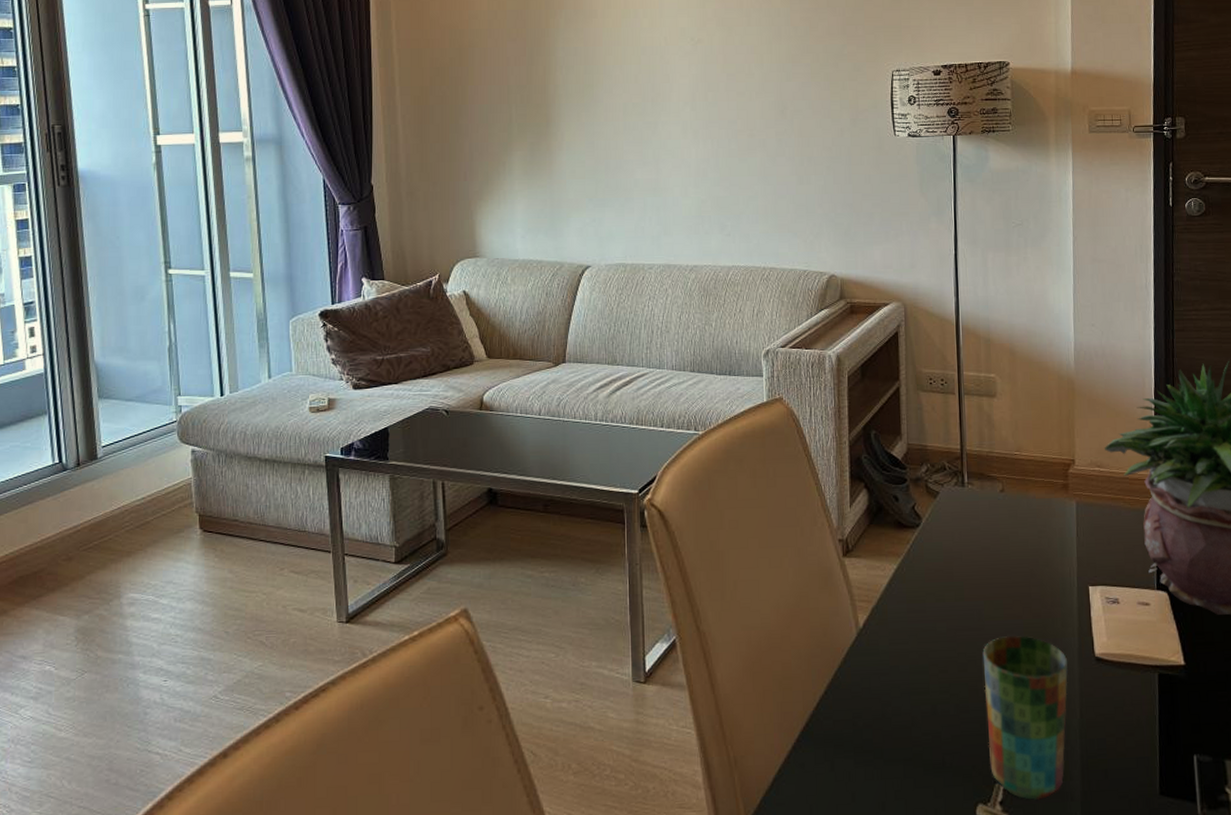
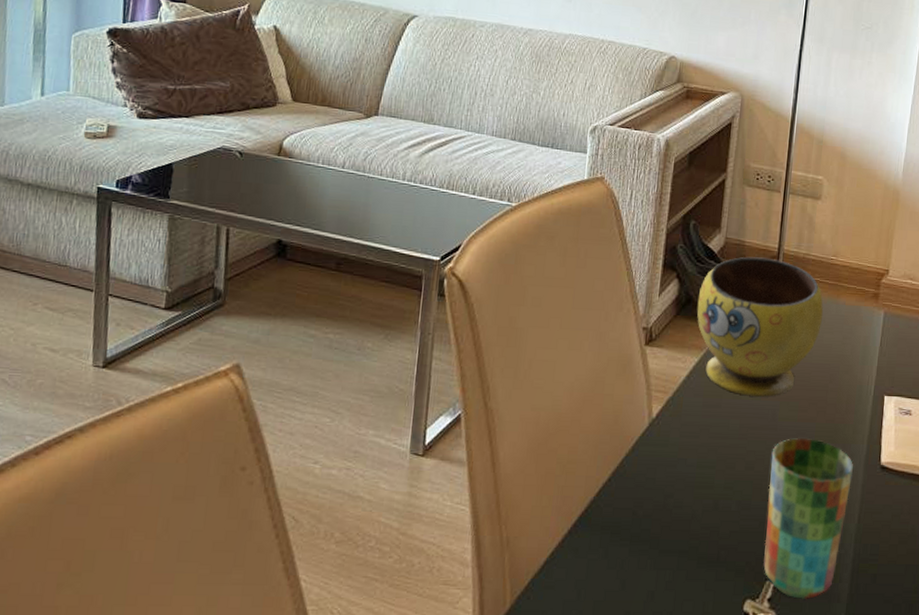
bowl: none [888,459,1015,598] -> present [697,257,823,397]

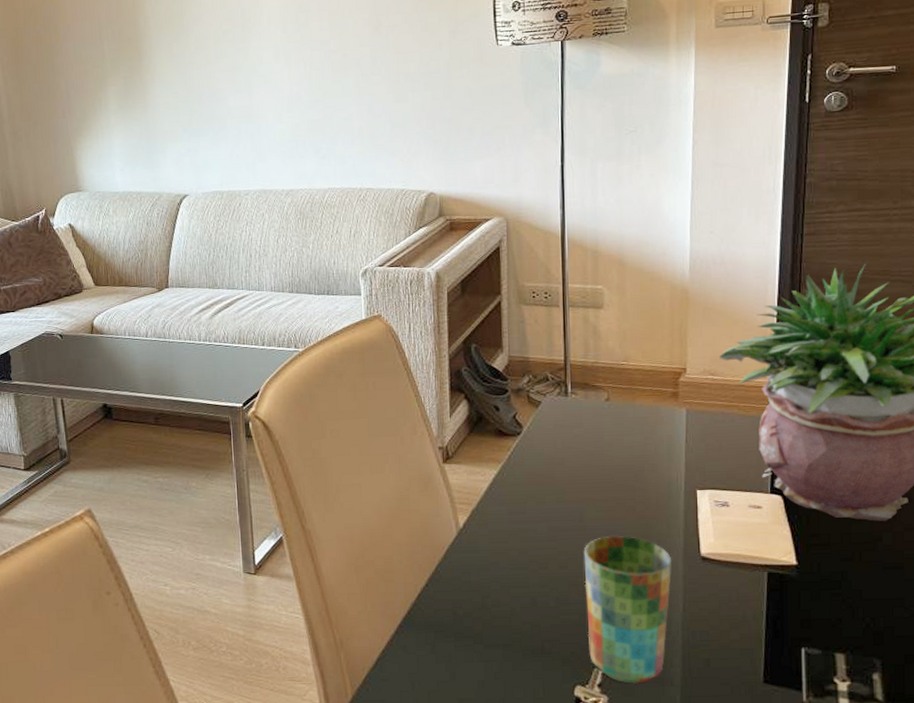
bowl: present [697,257,823,397] -> none [489,370,620,501]

